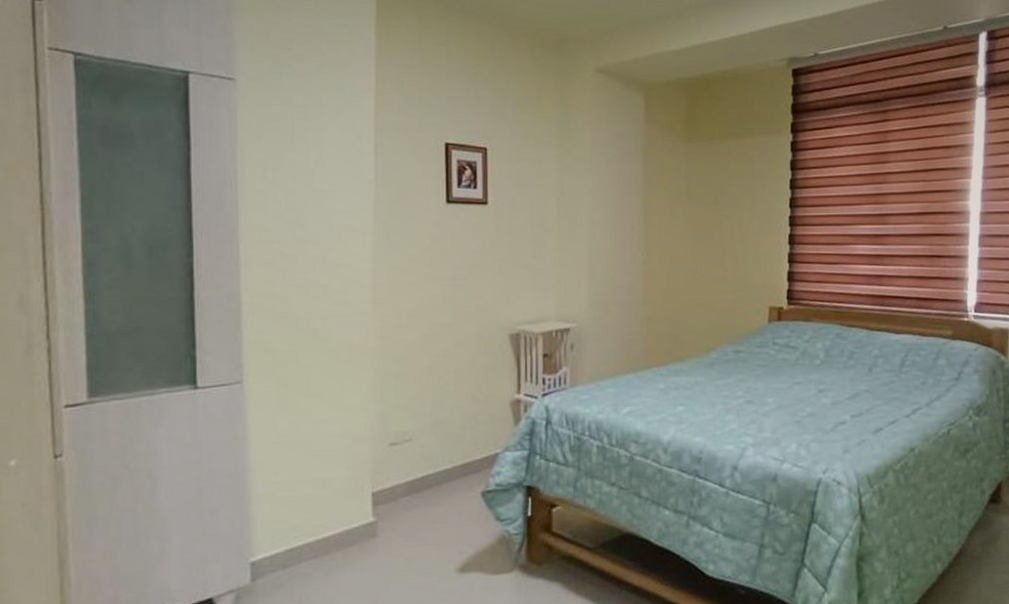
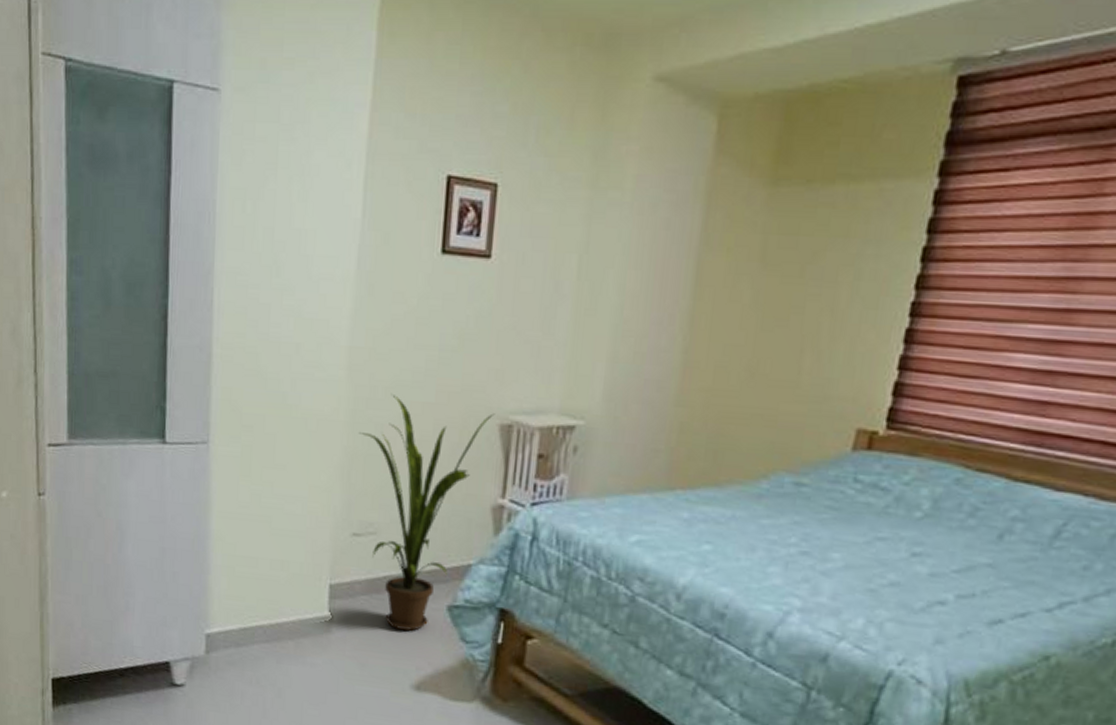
house plant: none [388,320,505,521] -> present [359,394,495,631]

